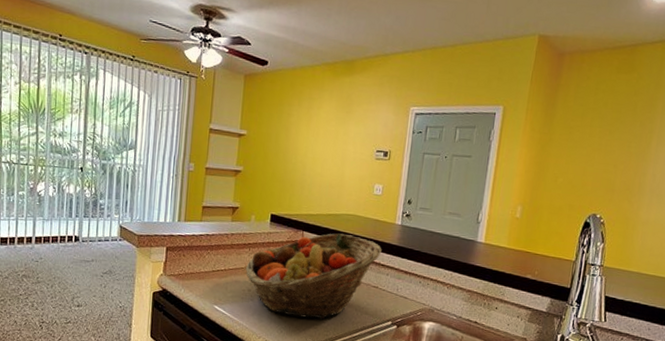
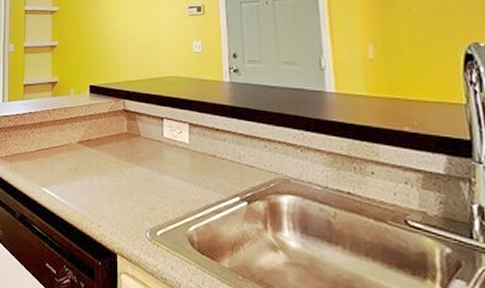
fruit basket: present [245,233,382,320] -> none [69,99,213,198]

